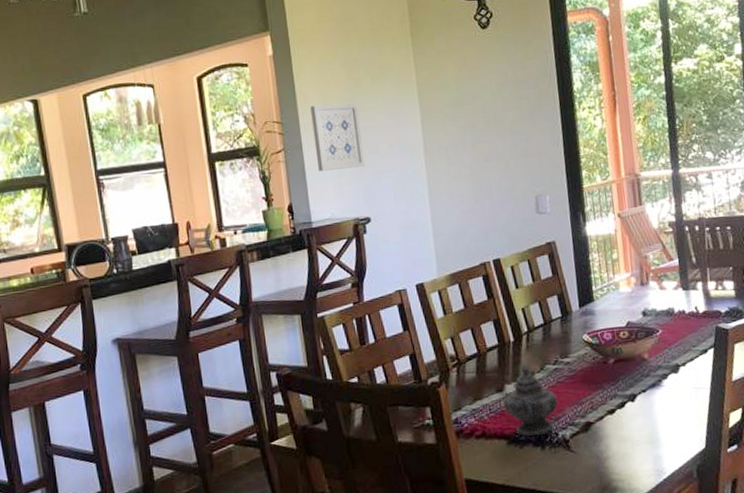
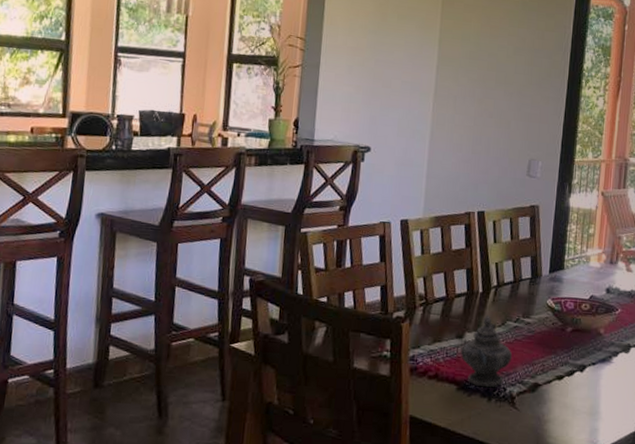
wall art: present [310,103,364,172] -> none [331,29,380,98]

